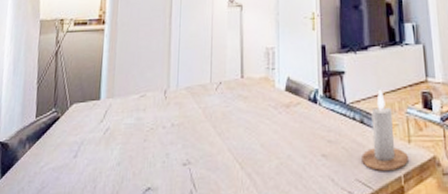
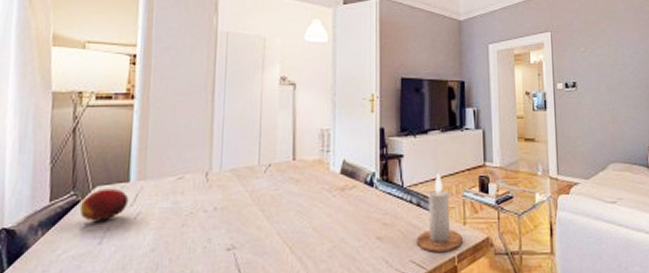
fruit: none [59,105,100,136] -> present [79,188,129,221]

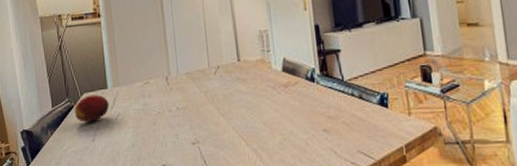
candle: present [417,173,463,252] -> none [362,65,409,143]

